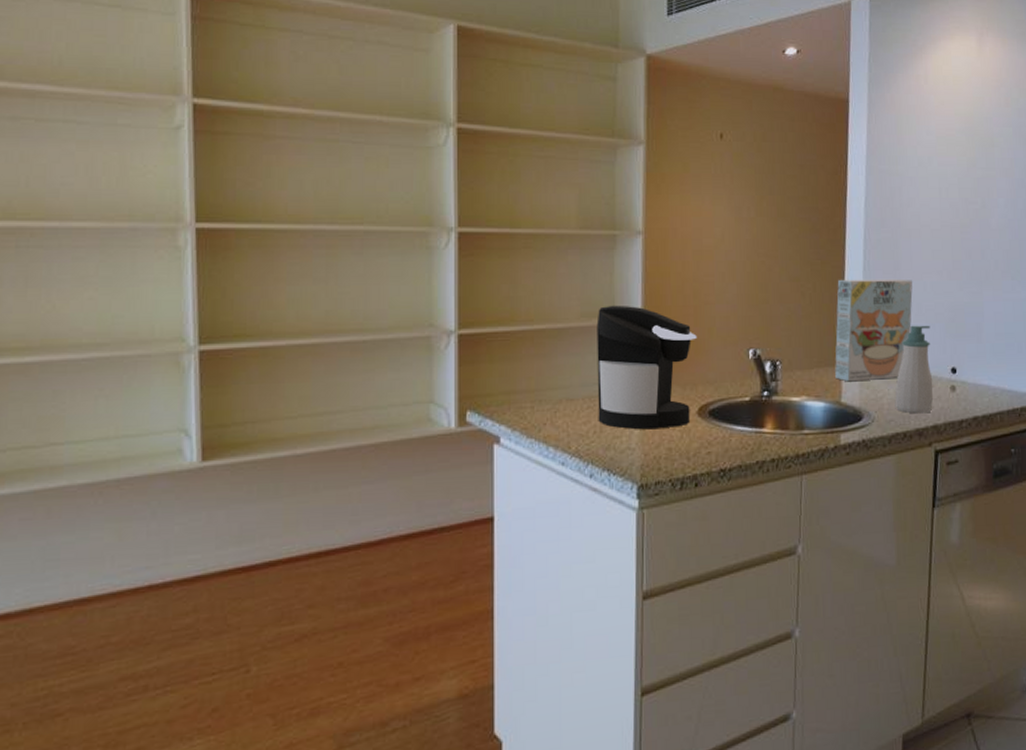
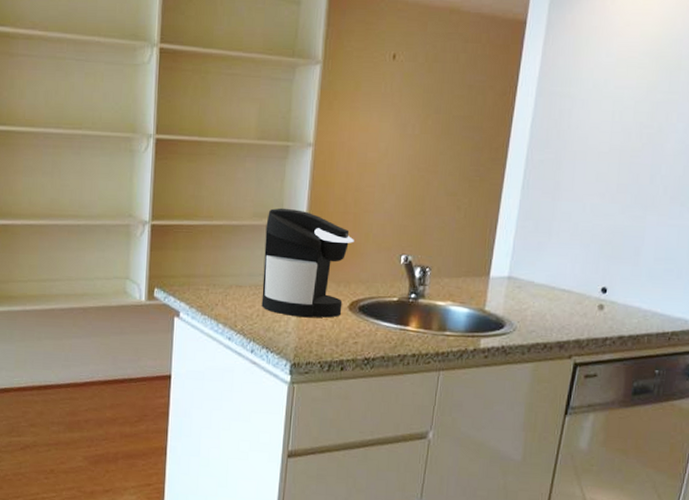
cereal box: present [835,279,913,382] -> none [482,196,571,293]
soap bottle: present [894,325,934,414] -> none [538,244,585,328]

